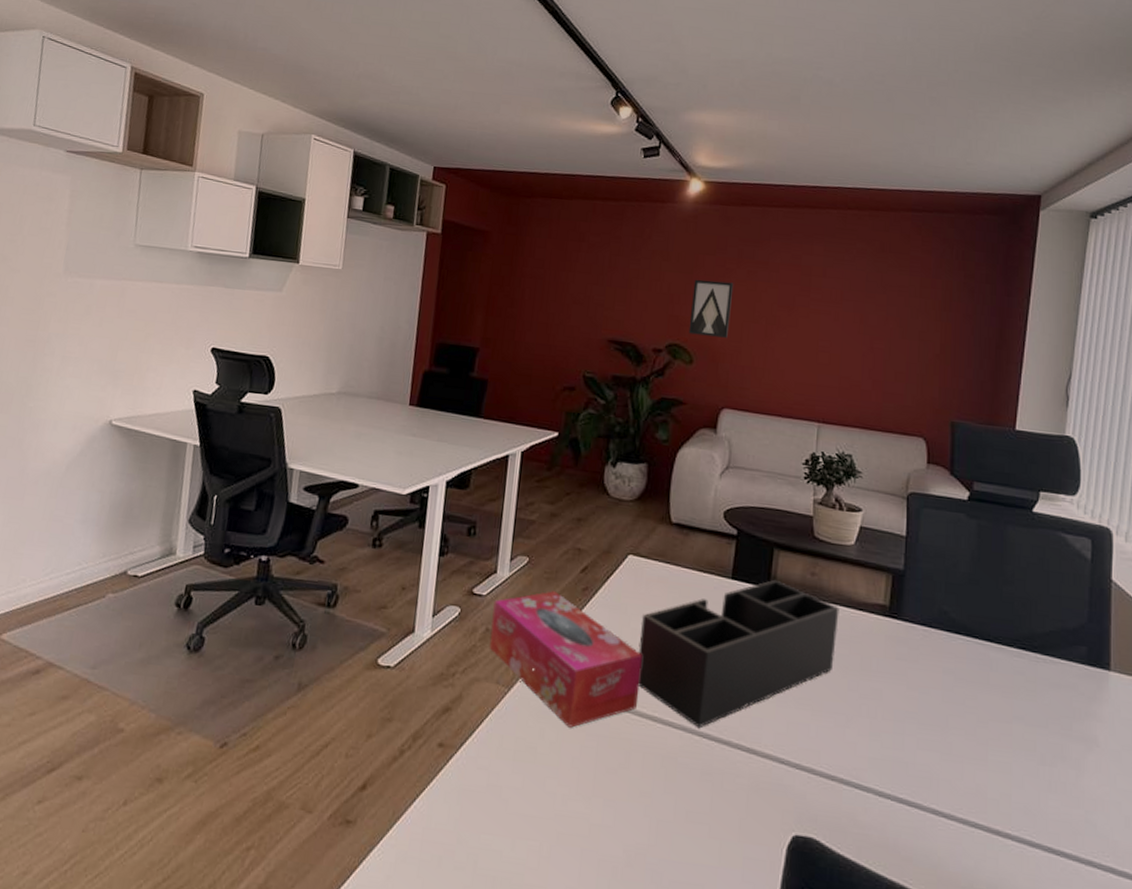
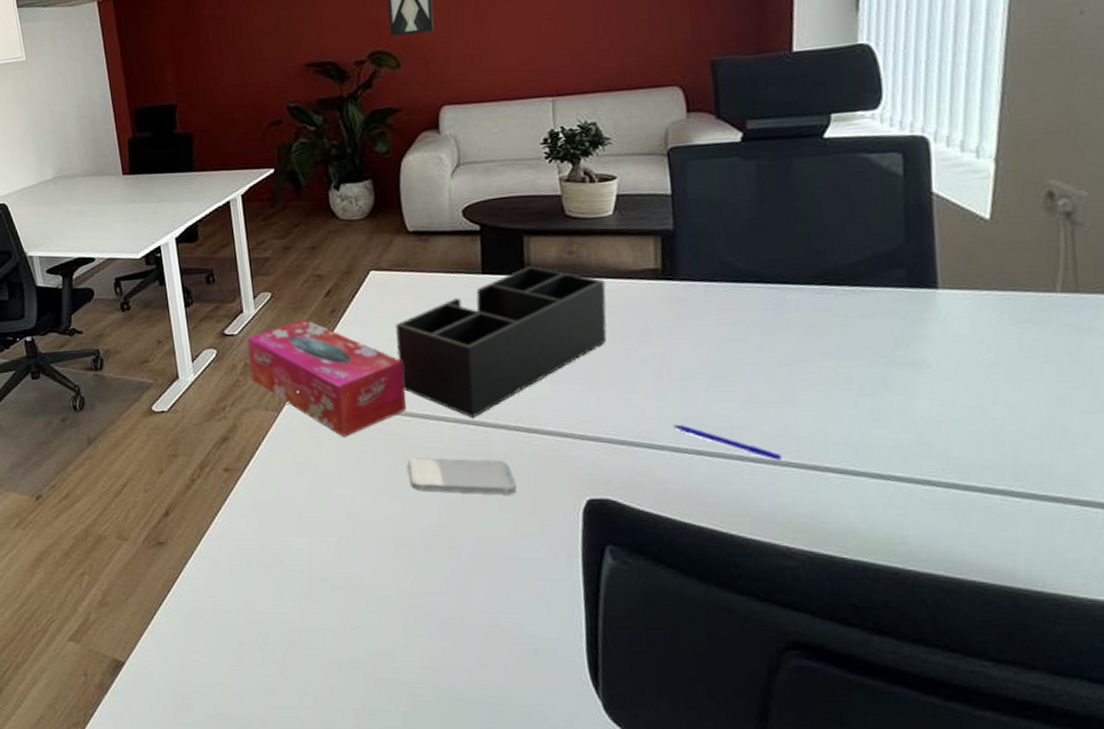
smartphone: none [626,762,729,818] -> present [408,458,517,494]
pen: none [880,766,970,821] -> present [672,424,781,461]

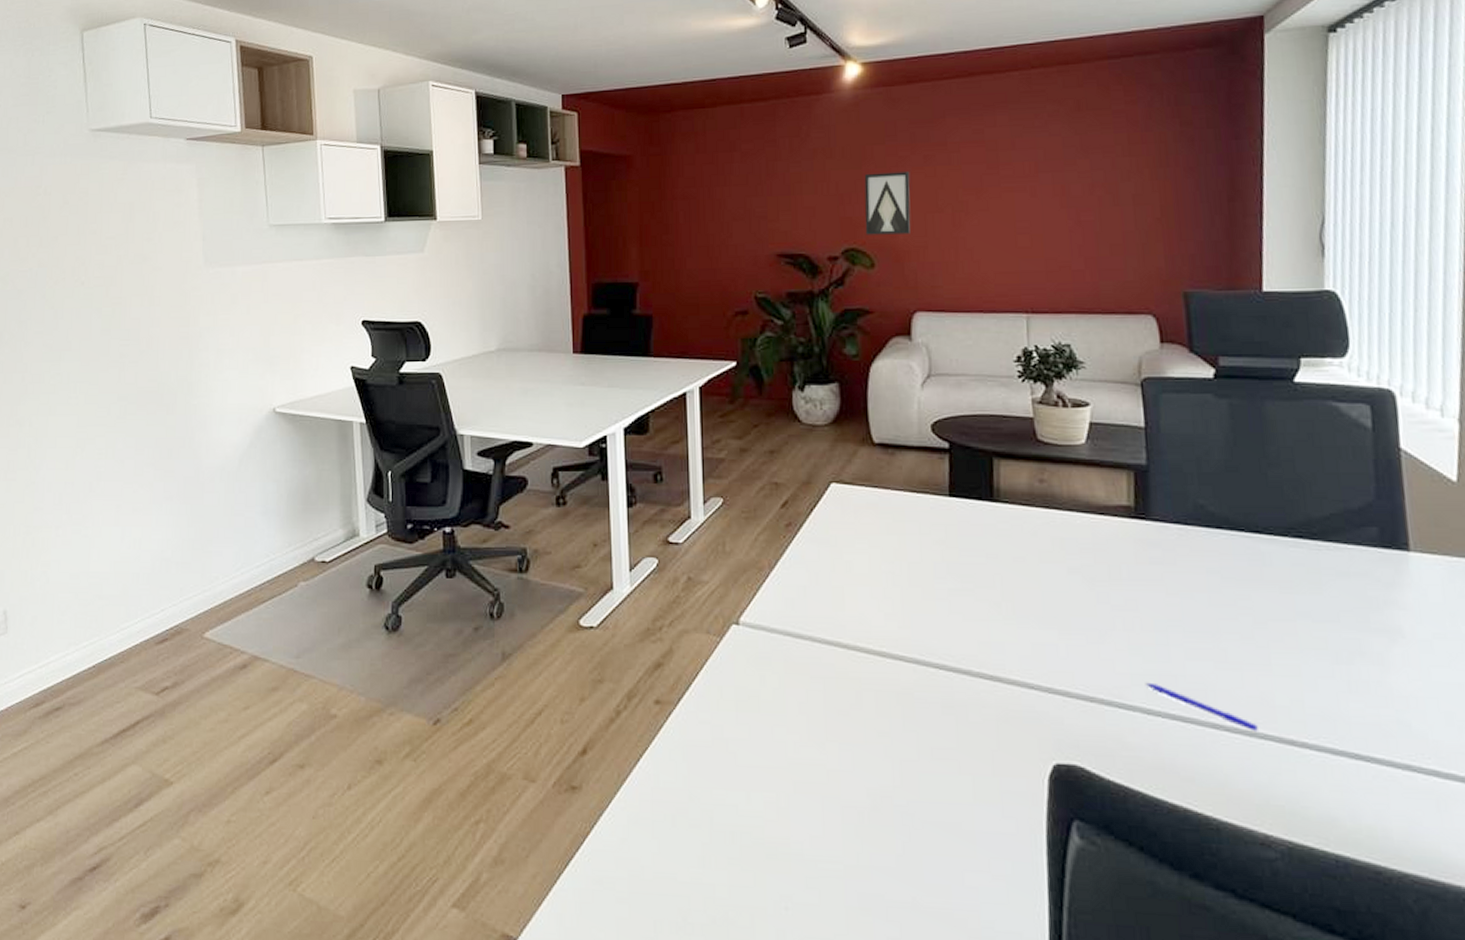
tissue box: present [247,318,406,437] -> none [692,531,862,672]
desk organizer: present [395,266,607,418] -> none [854,491,1078,660]
smartphone: present [408,458,517,494] -> none [861,702,979,752]

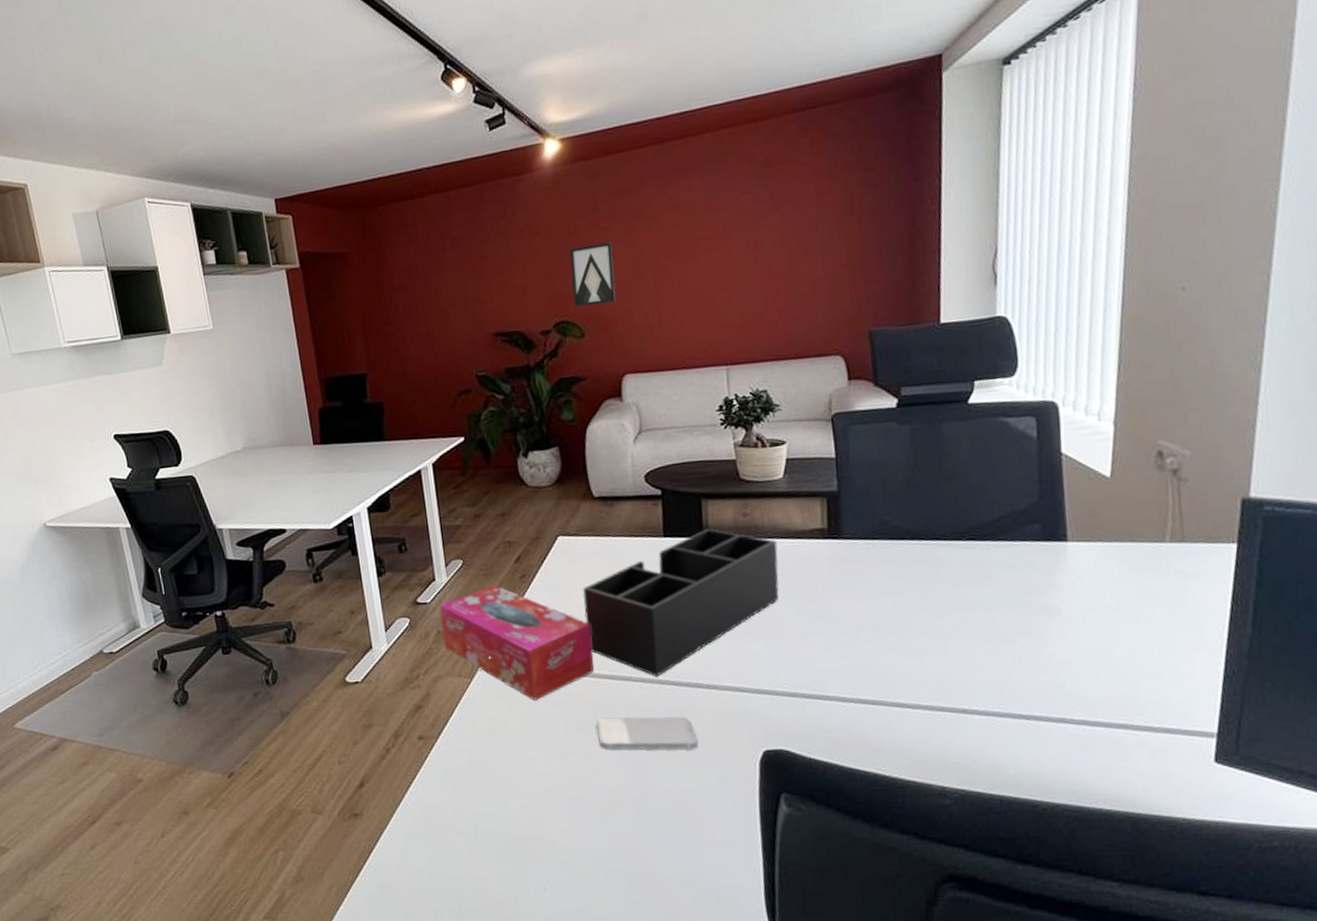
tissue box: none [692,531,862,672] -> present [439,585,594,701]
desk organizer: none [854,491,1078,660] -> present [582,528,780,677]
smartphone: none [861,702,979,752] -> present [597,717,699,750]
pen: present [1145,682,1258,733] -> none [839,675,936,707]

